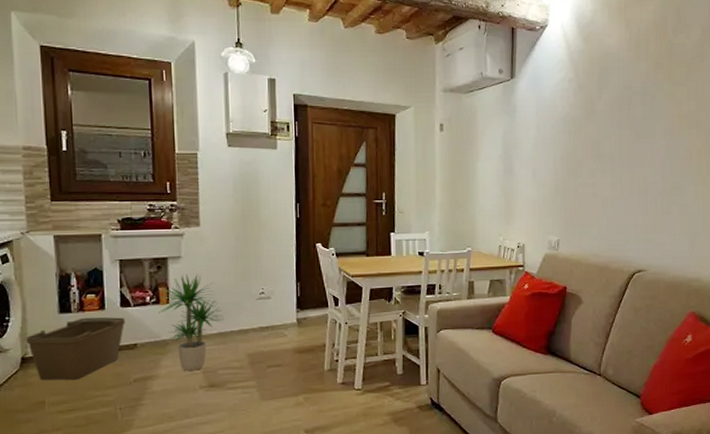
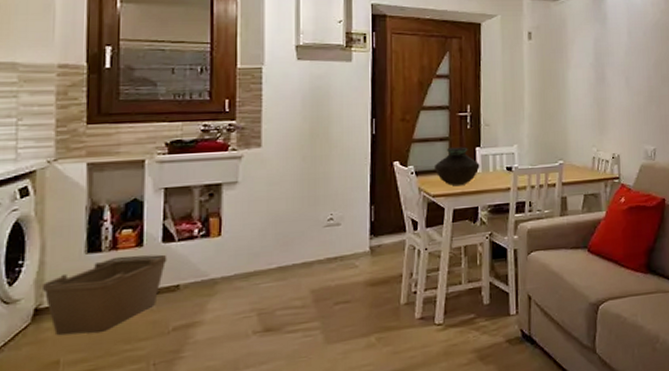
potted plant: present [159,273,224,371] -> none [208,200,286,314]
vase: none [352,232,394,267] -> present [433,146,480,186]

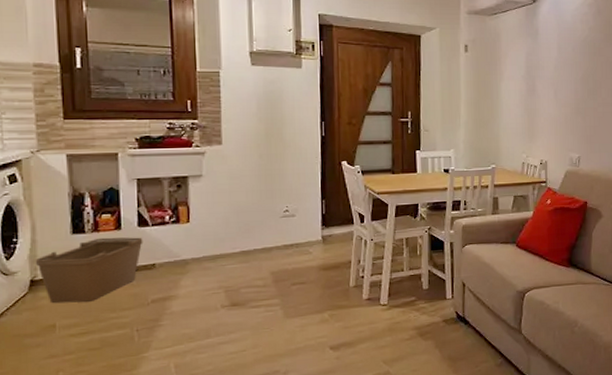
vase: present [433,146,480,186] -> none [378,149,420,184]

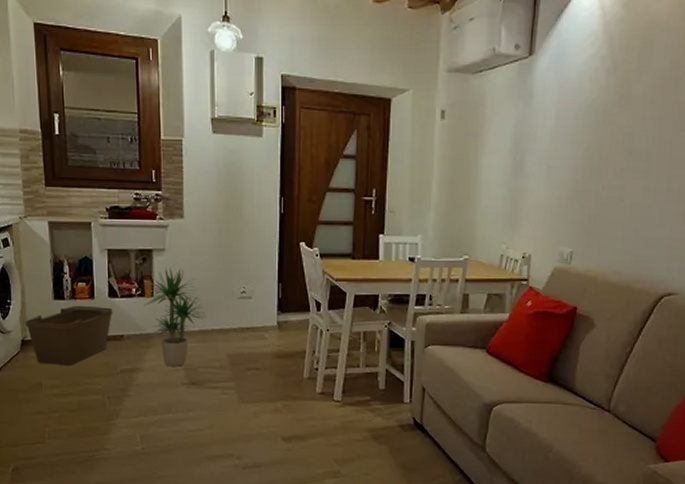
potted plant: none [178,192,247,290] -> present [144,266,206,367]

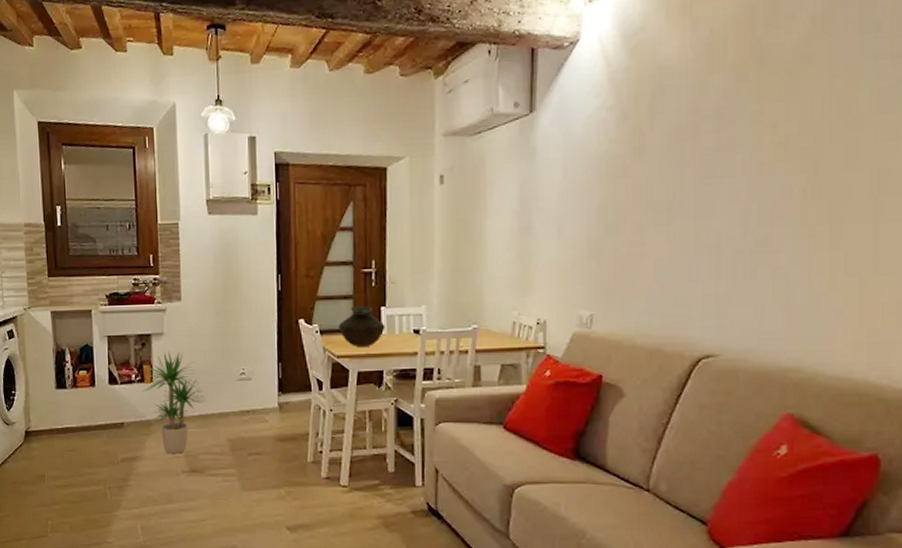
bicycle basket: present [25,305,113,365] -> none [28,393,114,455]
vase: none [337,232,383,271] -> present [338,306,385,347]

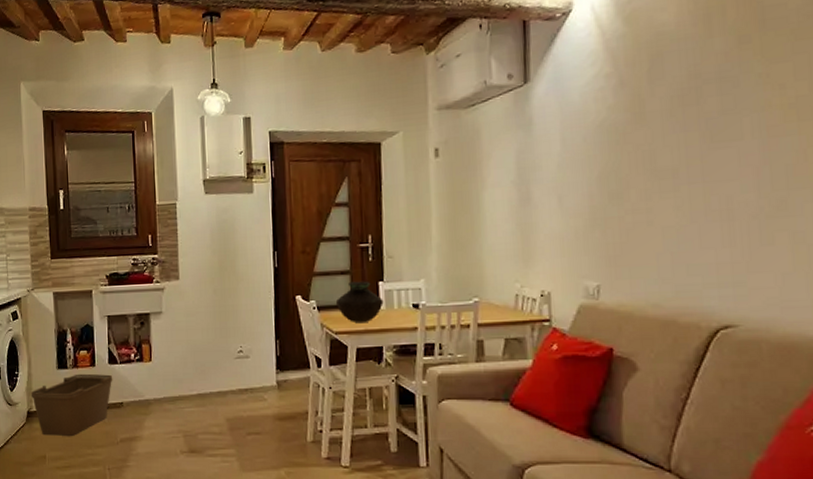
bicycle basket: none [28,393,114,455] -> present [30,373,113,436]
potted plant: present [143,350,205,454] -> none [142,329,204,434]

